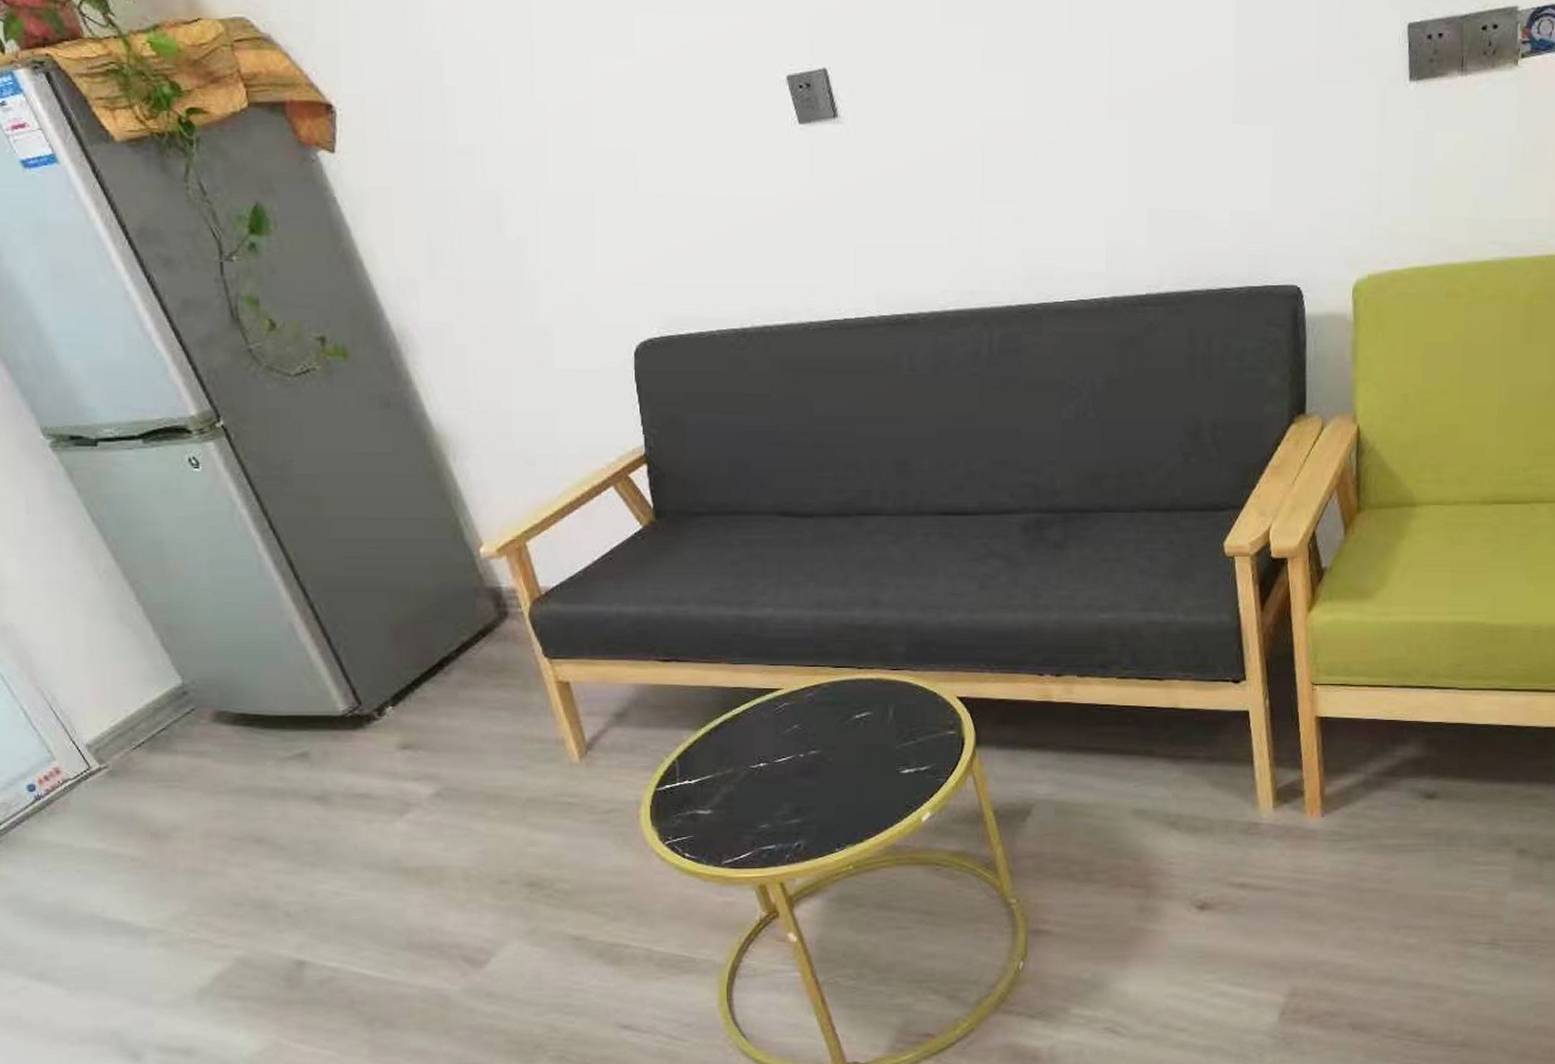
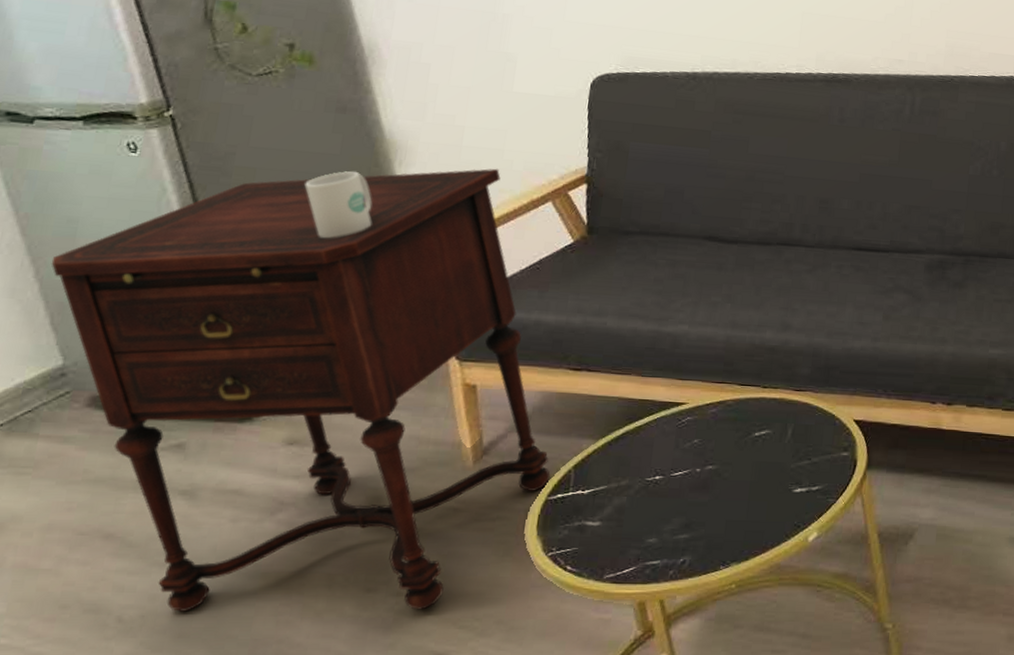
side table: none [147,455,656,906] -> present [51,168,551,612]
mug: none [365,469,439,543] -> present [305,171,372,239]

